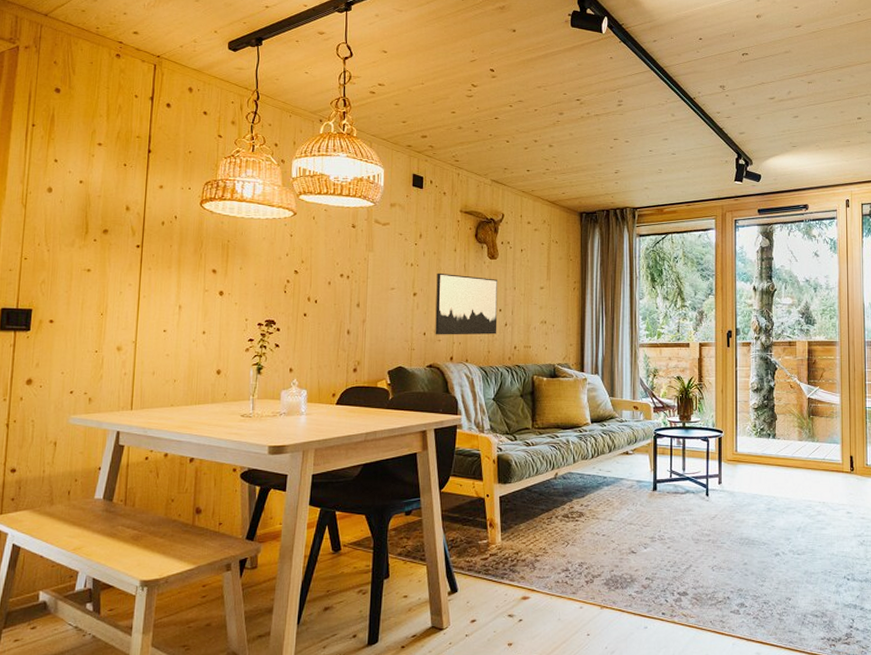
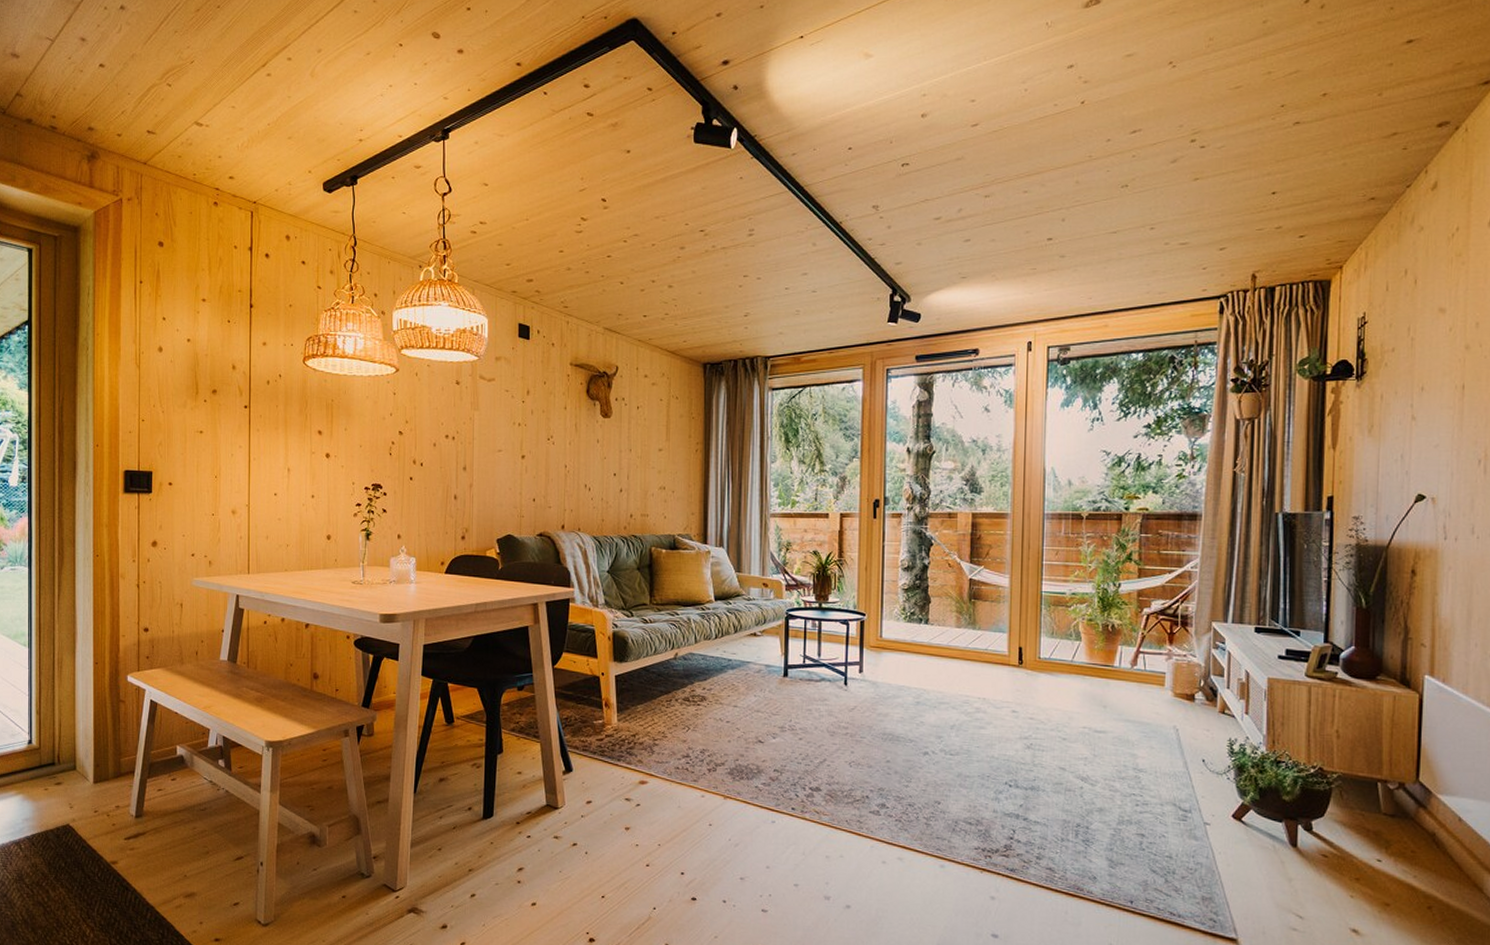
wall art: present [435,273,498,335] -> none [545,433,613,502]

